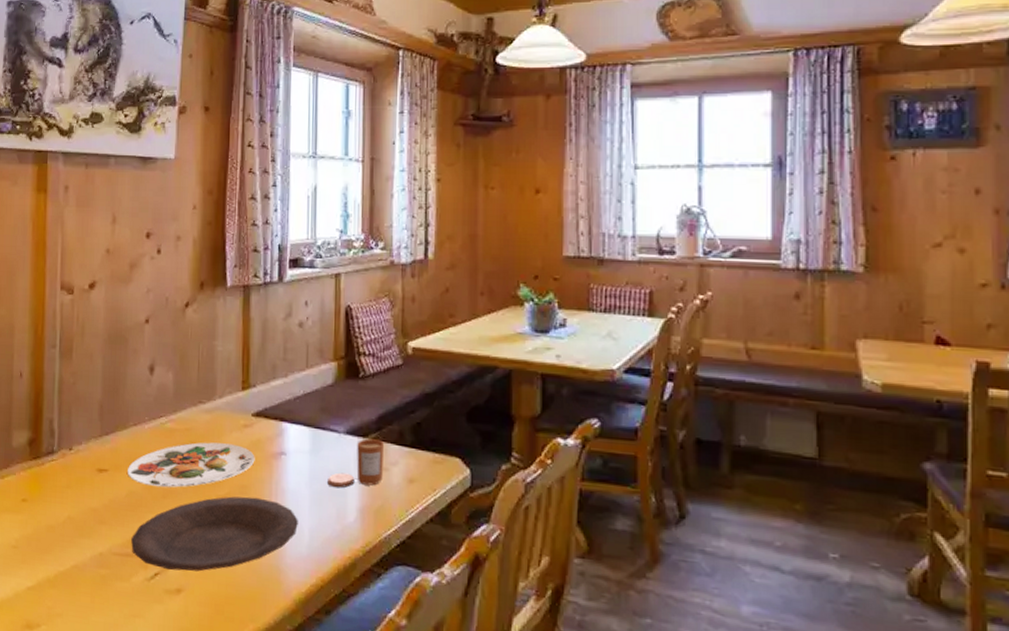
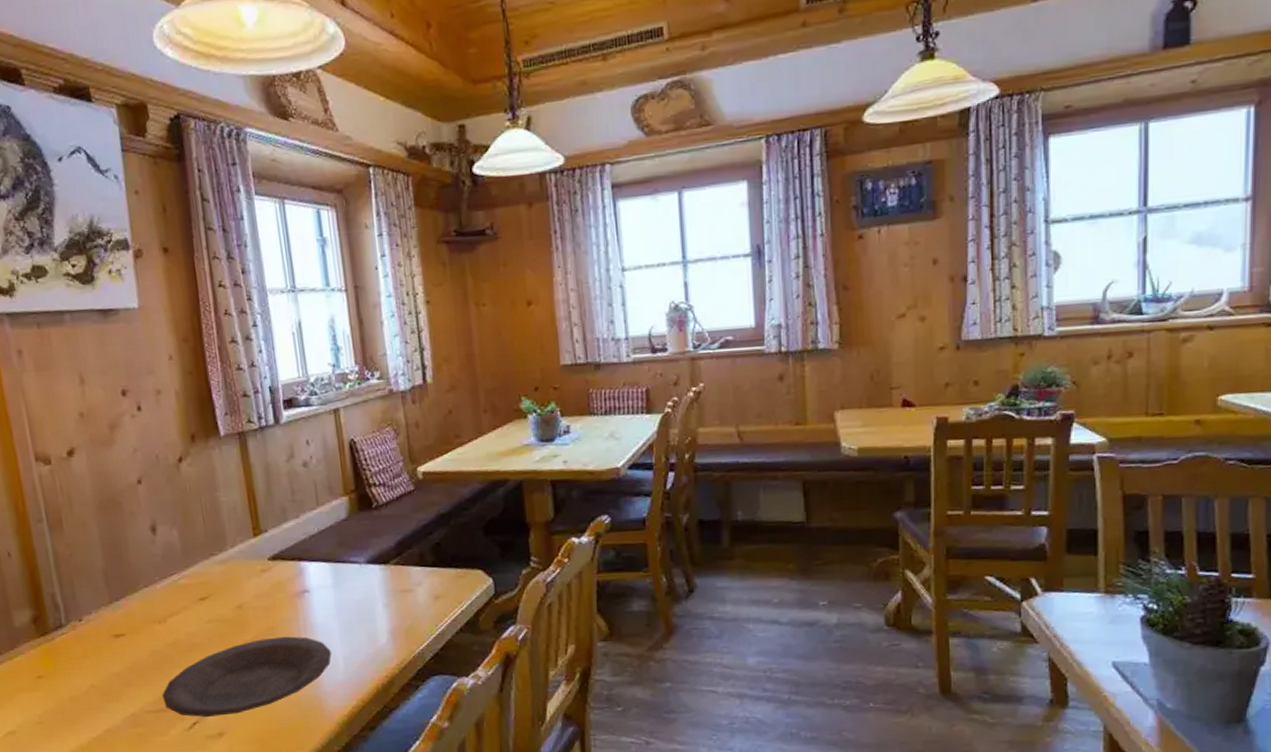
plate: present [128,442,255,488] -> none [146,590,278,643]
candle: present [327,438,385,488] -> none [354,564,409,616]

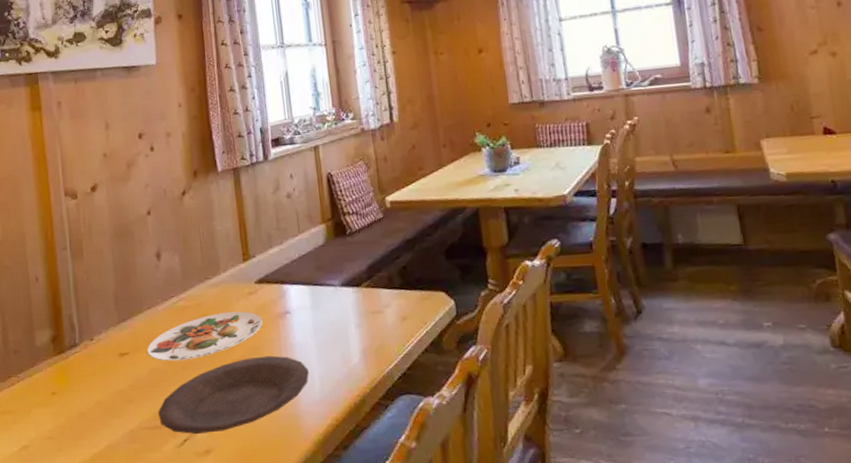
plate: none [146,590,278,643] -> present [147,311,263,361]

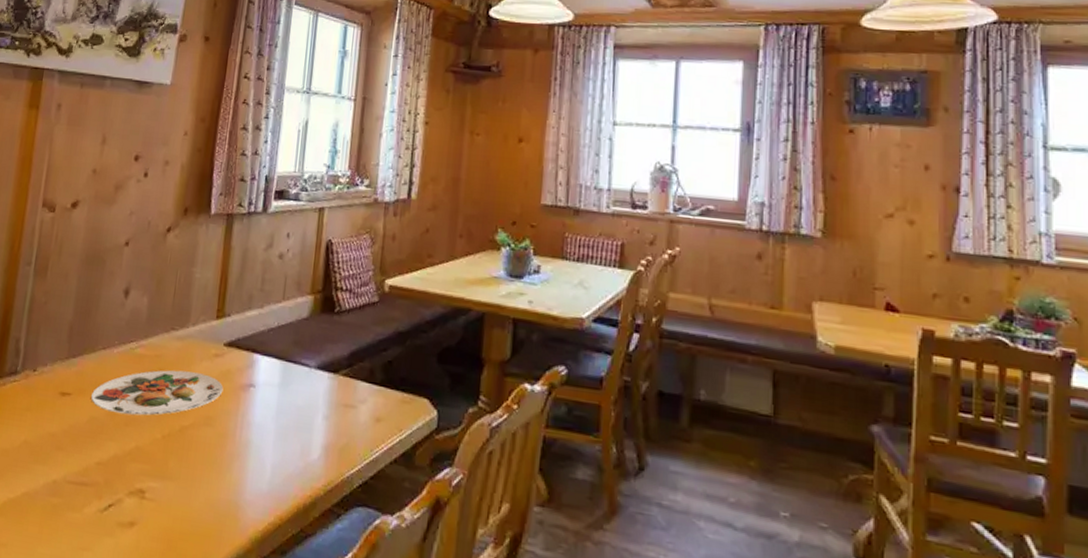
plate: present [158,355,309,434] -> none [87,427,261,505]

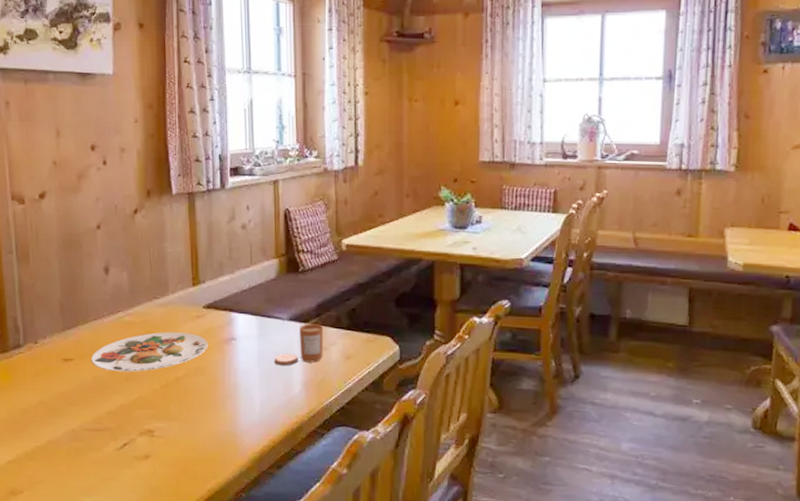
candle: none [294,374,355,424] -> present [274,324,324,366]

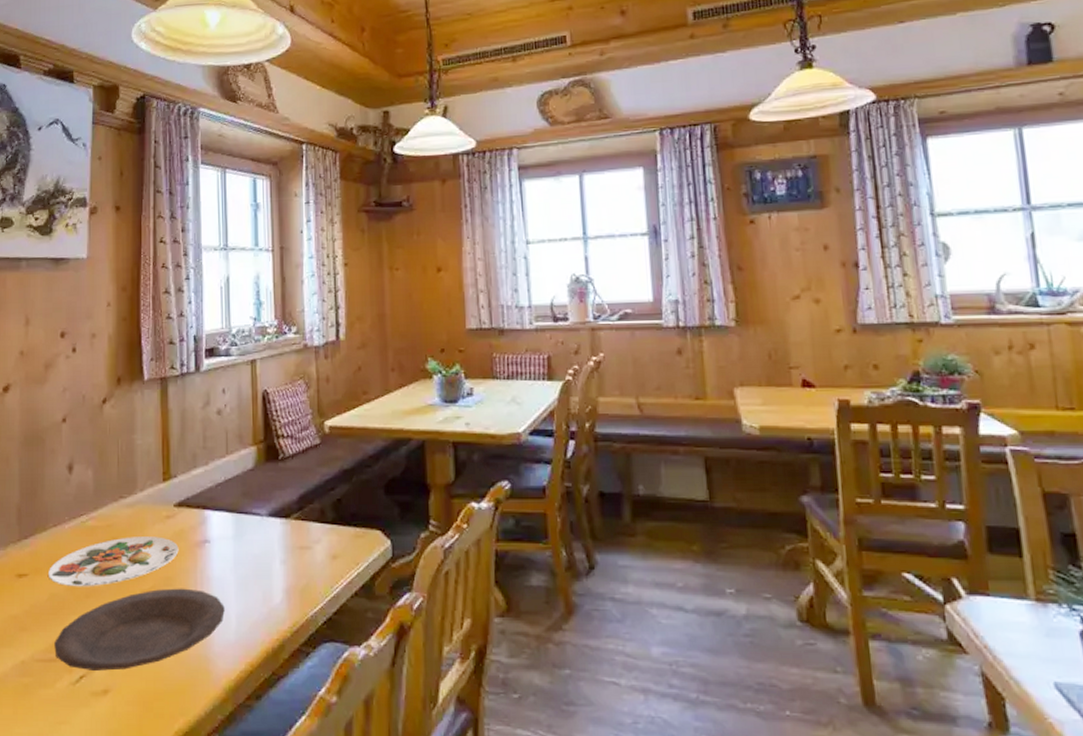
plate: none [100,376,250,441] -> present [54,588,225,671]
candle: present [274,324,324,366] -> none [252,519,307,571]

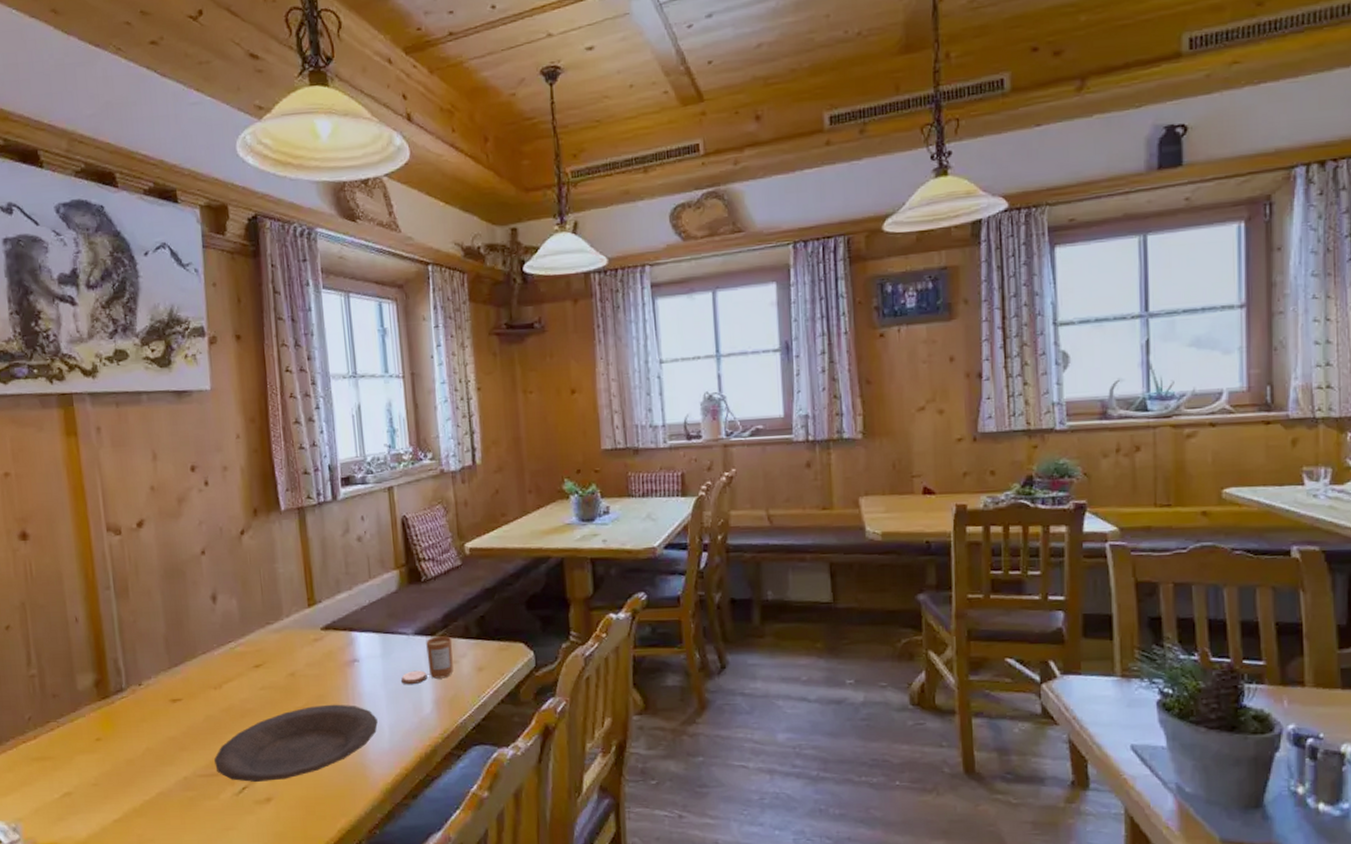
plate: present [49,537,179,587] -> none [202,658,329,708]
candle: none [252,519,307,571] -> present [401,636,454,685]

